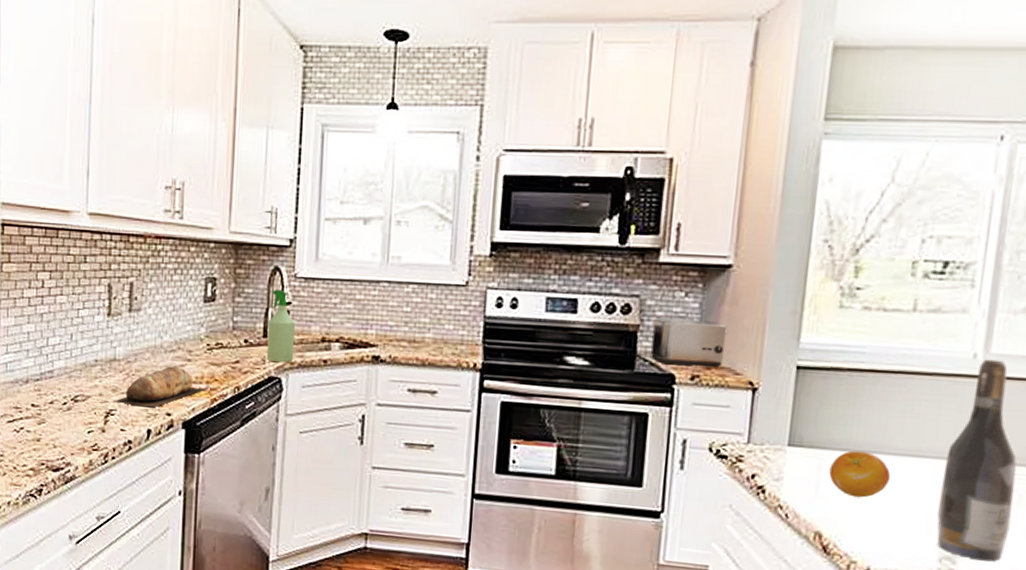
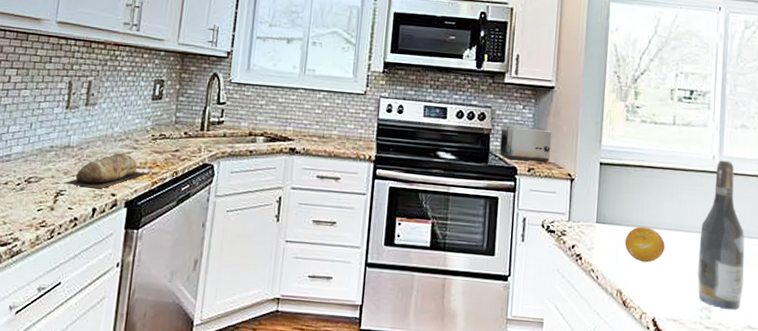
spray bottle: present [266,289,296,363] -> none [202,91,229,153]

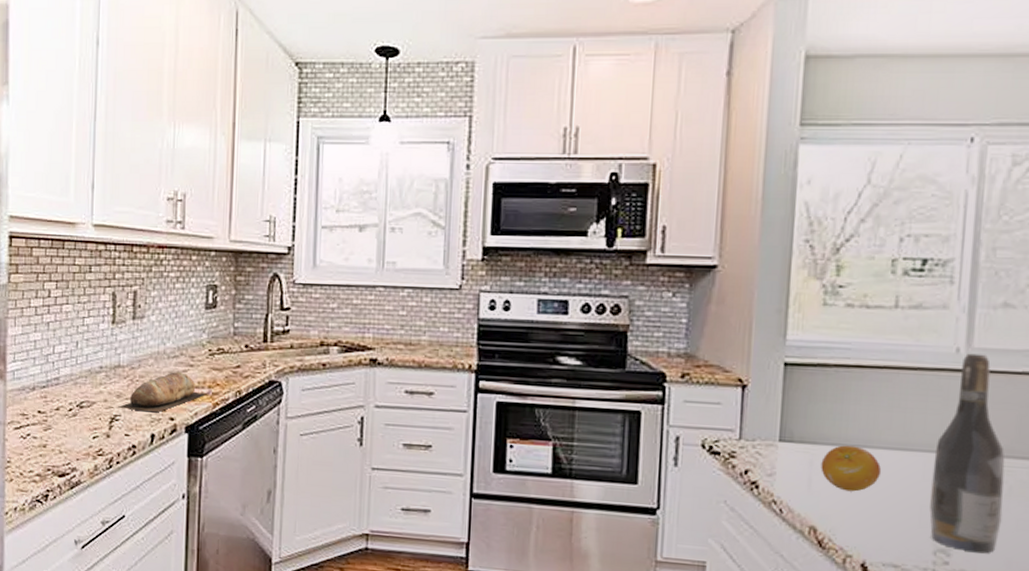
toaster: present [500,124,553,163] -> none [642,318,716,366]

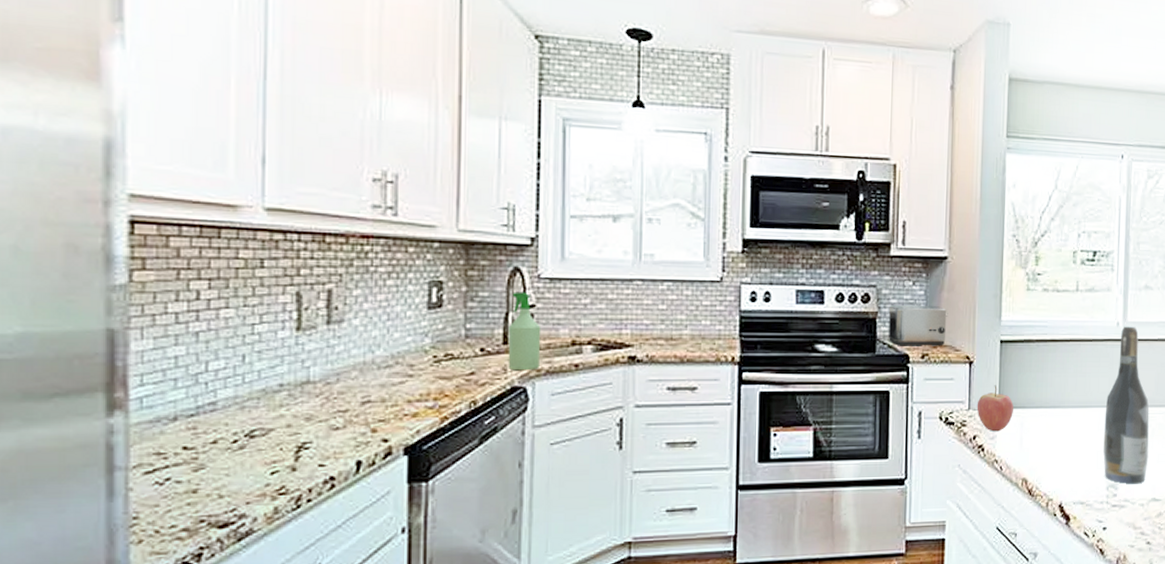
bread loaf: present [118,372,206,412] -> none [308,384,430,434]
spray bottle: none [266,295,295,367] -> present [508,291,542,371]
toaster: none [642,318,716,366] -> present [889,304,948,347]
fruit: none [750,414,800,468] -> present [977,385,1013,432]
fruit: present [821,445,882,492] -> none [1029,407,1071,446]

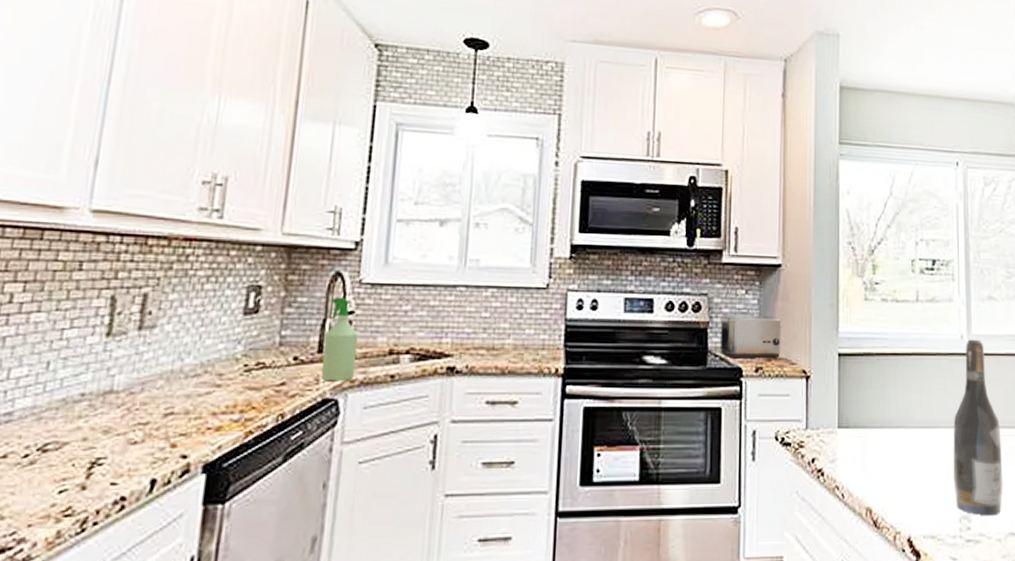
fruit: present [977,385,1013,432] -> none [815,402,854,454]

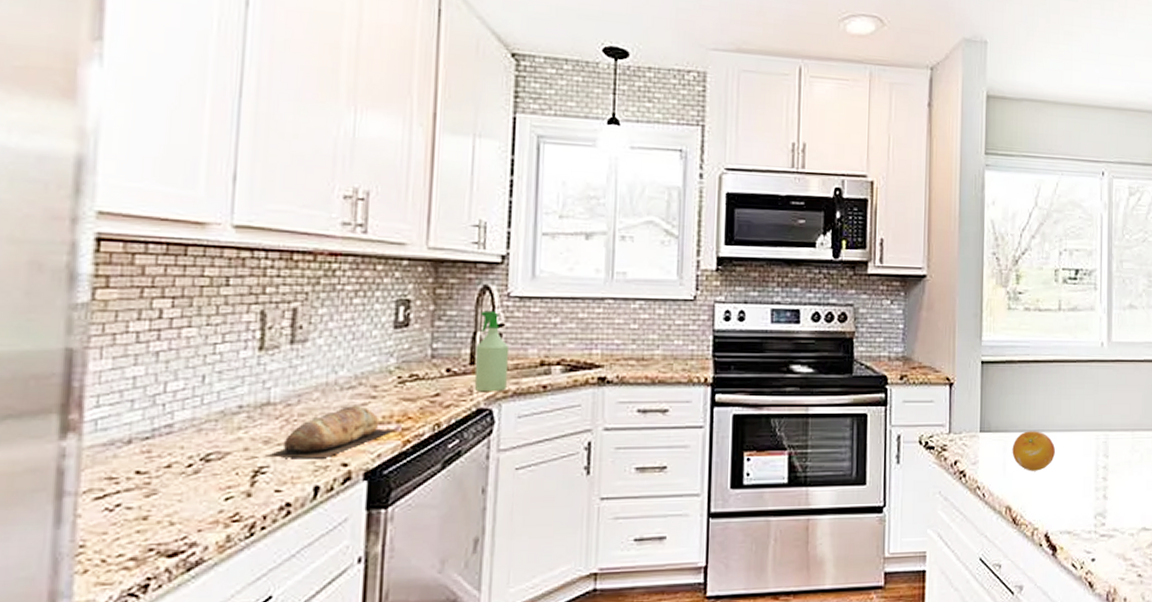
bread loaf: none [104,395,236,449] -> present [266,406,393,458]
toaster: present [721,314,783,359] -> none [866,324,927,367]
fruit: none [872,427,917,470] -> present [1012,431,1056,471]
wine bottle: present [953,339,1003,515] -> none [1090,346,1138,512]

